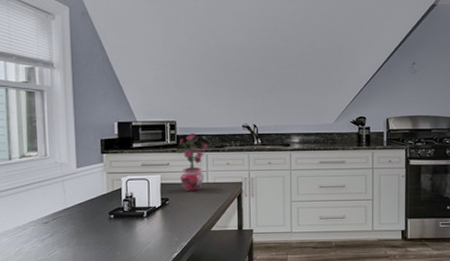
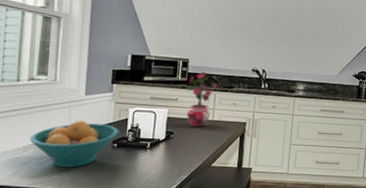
fruit bowl: none [27,194,115,244] -> present [29,120,119,168]

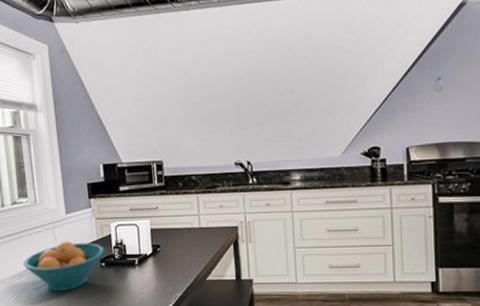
potted plant: present [185,72,217,128] -> none [164,174,198,238]

